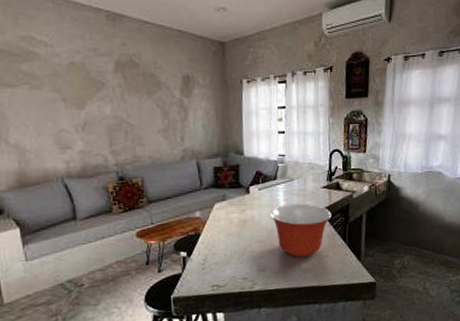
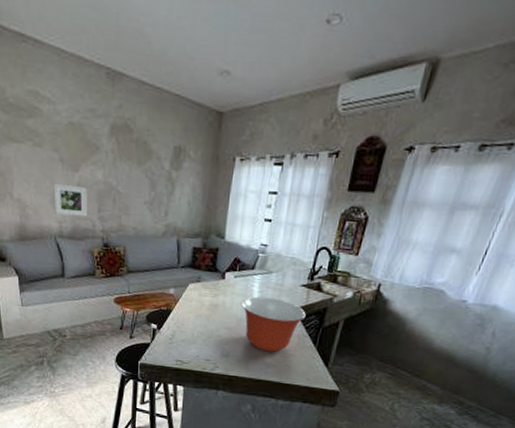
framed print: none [56,123,99,155] -> present [53,183,88,217]

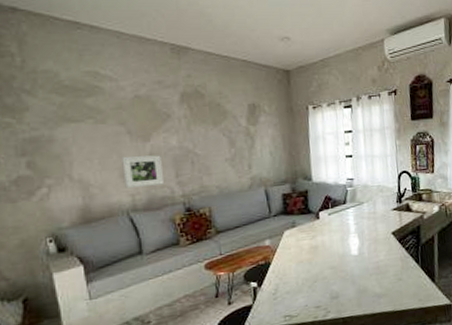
mixing bowl: present [242,296,306,352] -> none [340,226,403,283]

